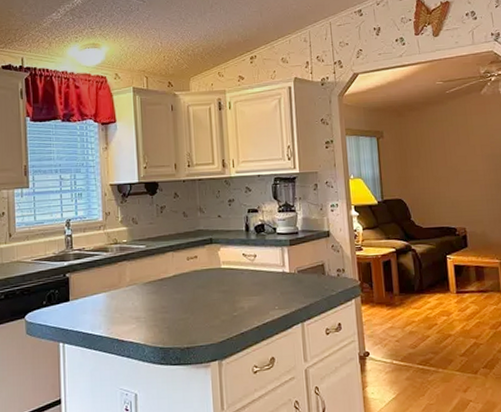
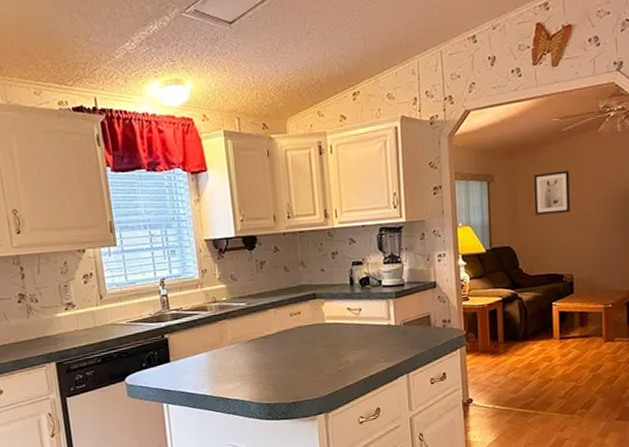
wall art: none [421,129,459,170] -> present [533,170,570,215]

